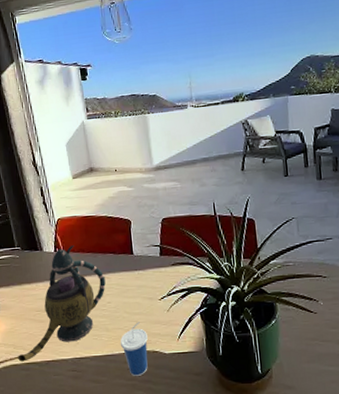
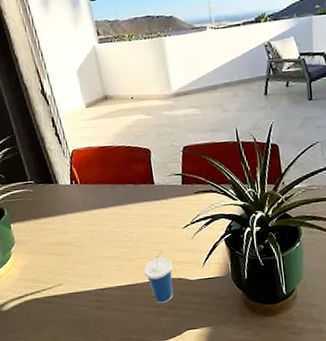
teapot: present [18,245,106,362] -> none [38,177,127,296]

